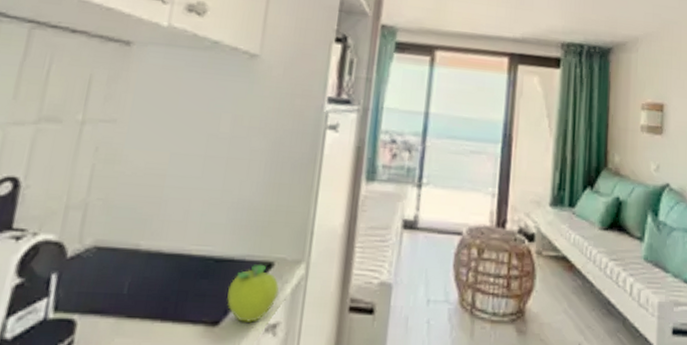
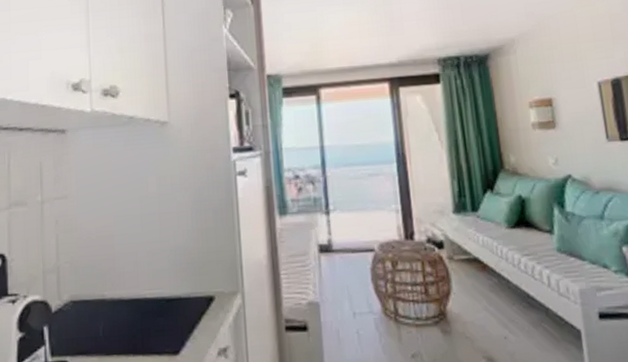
fruit: present [227,265,279,322] -> none [181,300,223,349]

